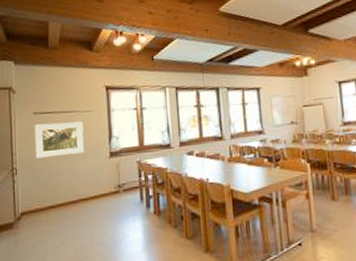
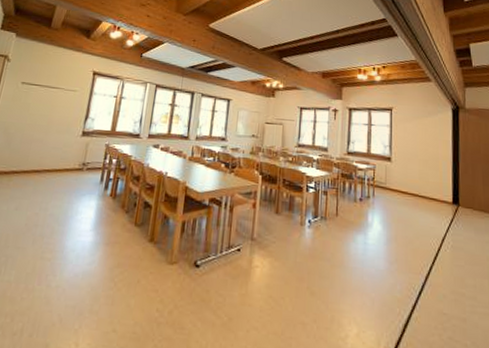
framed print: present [34,121,84,159] -> none [13,93,65,127]

